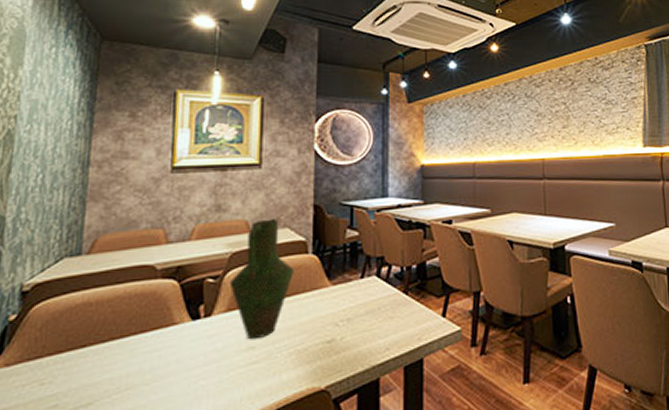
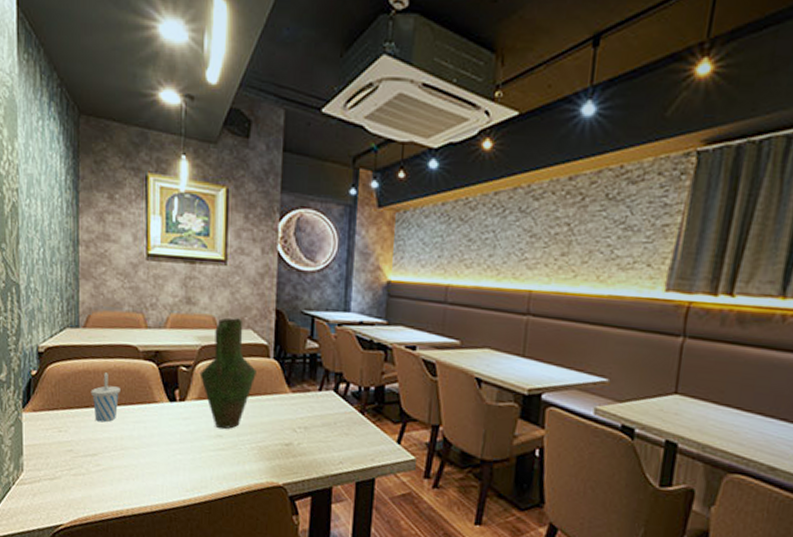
cup: none [90,301,130,362] -> present [91,372,121,423]

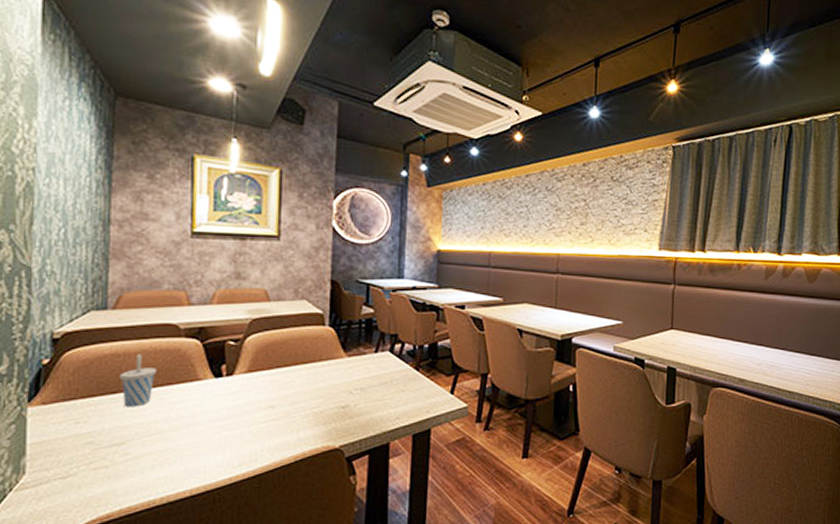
vase: present [199,316,257,430] -> none [249,288,311,400]

